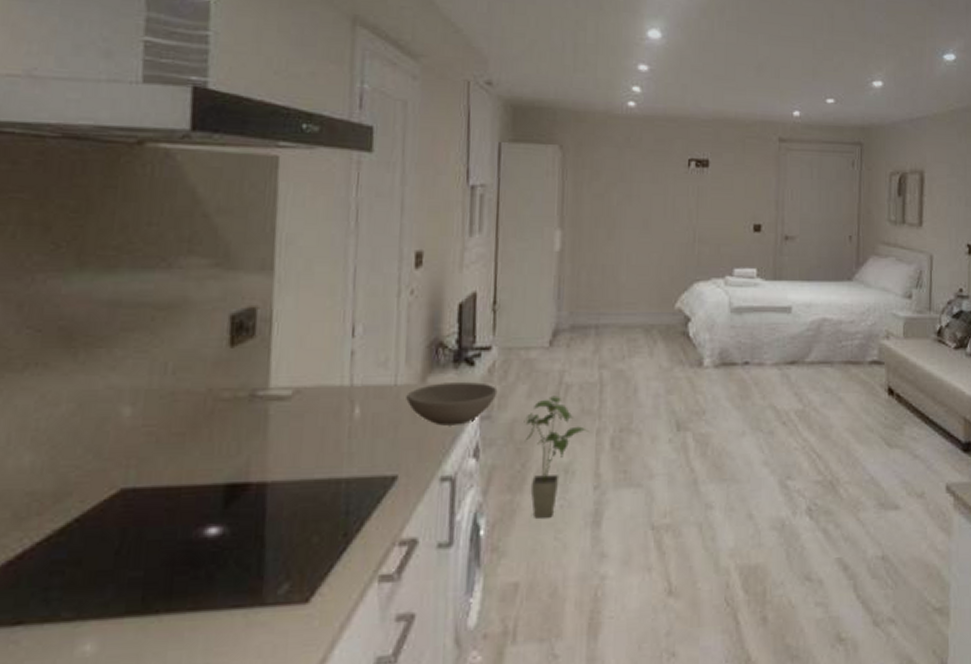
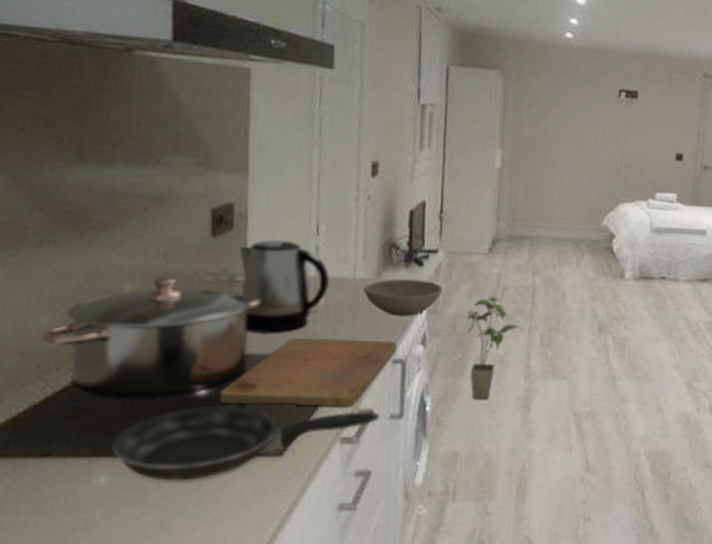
cooking pot: none [20,397,287,547] -> present [40,277,261,399]
frying pan: none [101,541,426,645] -> present [112,407,381,481]
cutting board: none [234,456,445,543] -> present [219,337,397,407]
kettle: none [262,345,366,455] -> present [239,239,329,333]

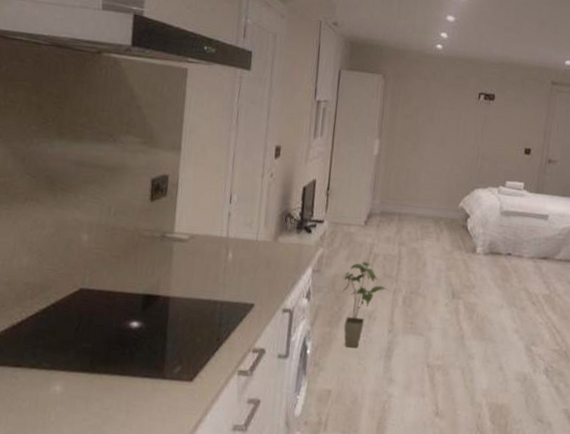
cooking pot: present [40,277,261,399] -> none [21,231,184,327]
frying pan: present [112,407,381,481] -> none [66,336,271,396]
cutting board: present [219,337,397,407] -> none [148,285,287,345]
kettle: present [239,239,329,333] -> none [170,205,237,281]
bowl: present [364,279,443,317] -> none [263,242,326,274]

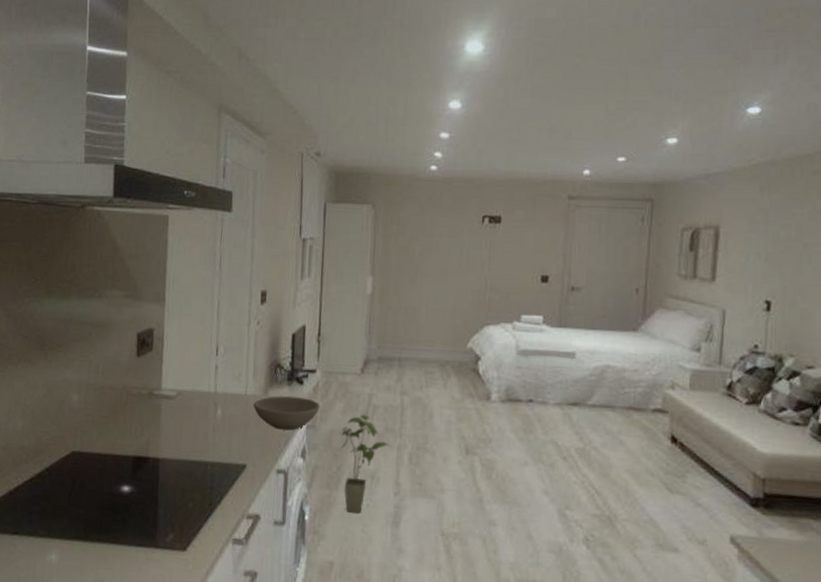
bowl: none [263,242,326,274] -> present [253,396,320,431]

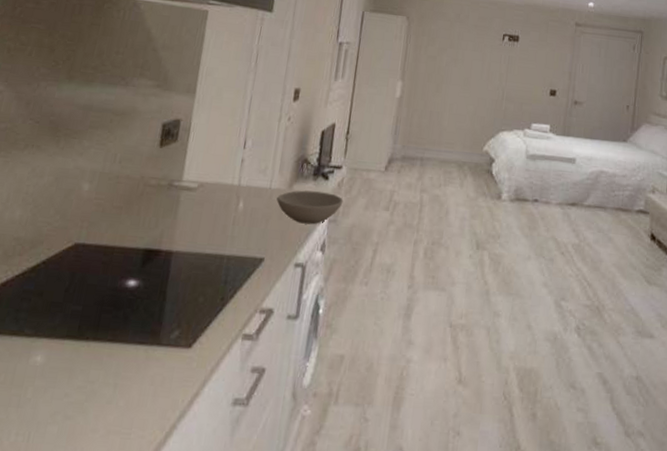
house plant: present [340,414,392,514] -> none [359,210,409,307]

